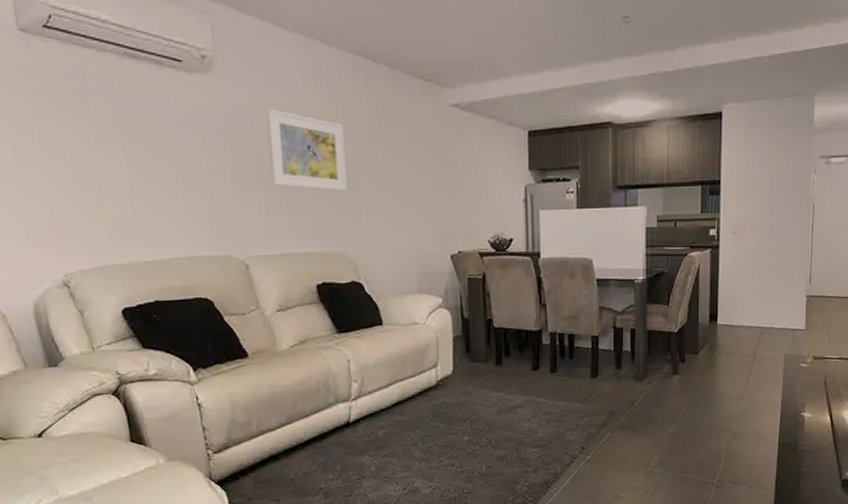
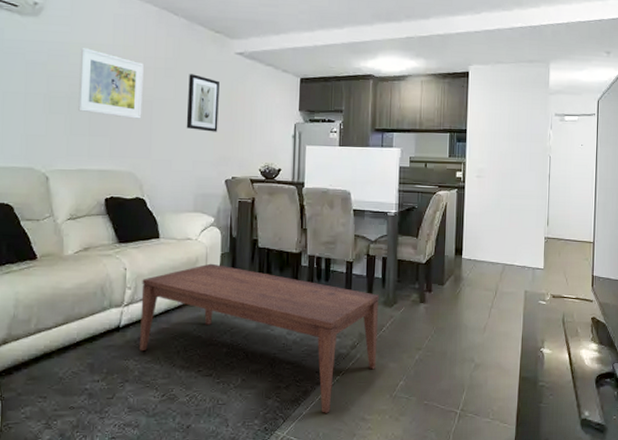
coffee table: none [368,348,629,494] -> present [140,263,380,413]
wall art: none [397,133,437,201] -> present [186,74,219,132]

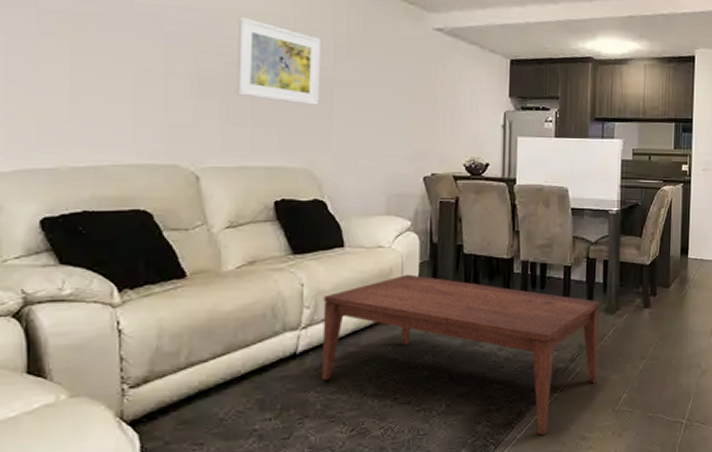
wall art: present [186,74,219,132] -> none [375,52,415,121]

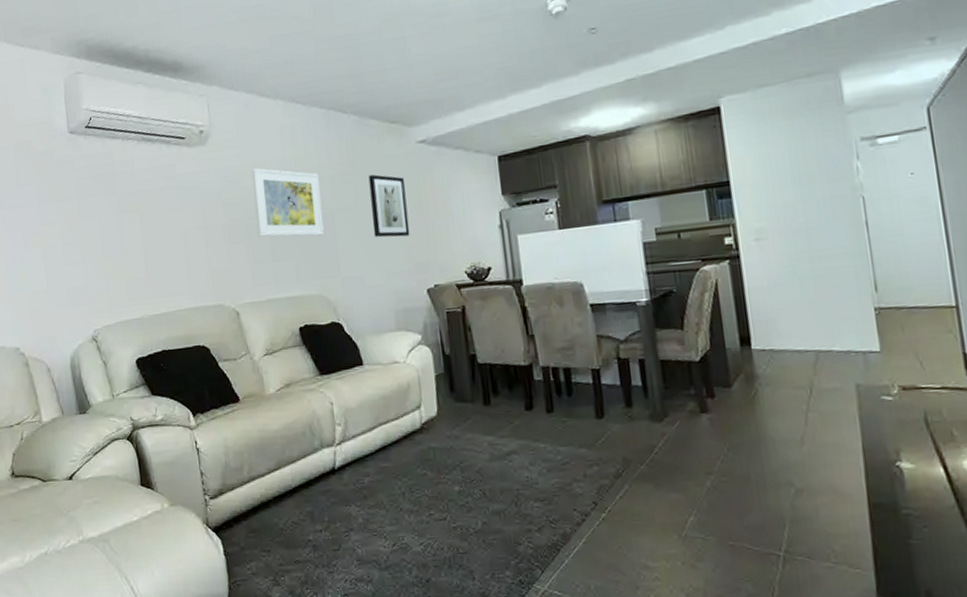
coffee table: present [322,274,601,435] -> none [351,387,653,561]
wall art: none [375,52,415,121] -> present [368,174,410,238]

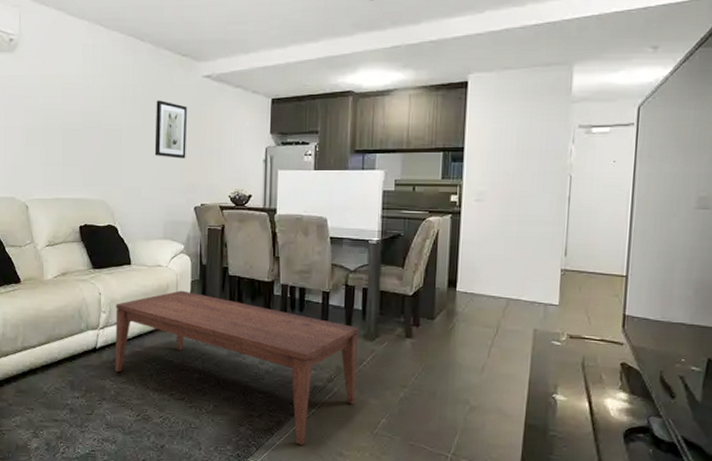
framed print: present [251,167,325,237] -> none [53,79,112,148]
coffee table: none [351,387,653,561] -> present [115,290,360,445]

